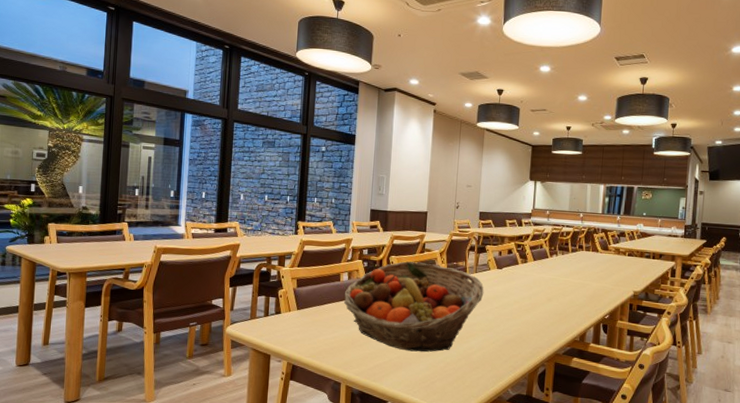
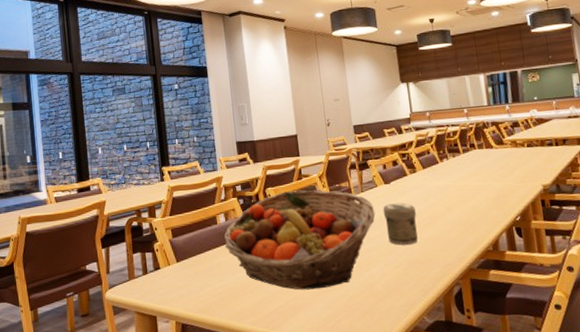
jar: none [491,287,520,325] -> present [382,203,418,245]

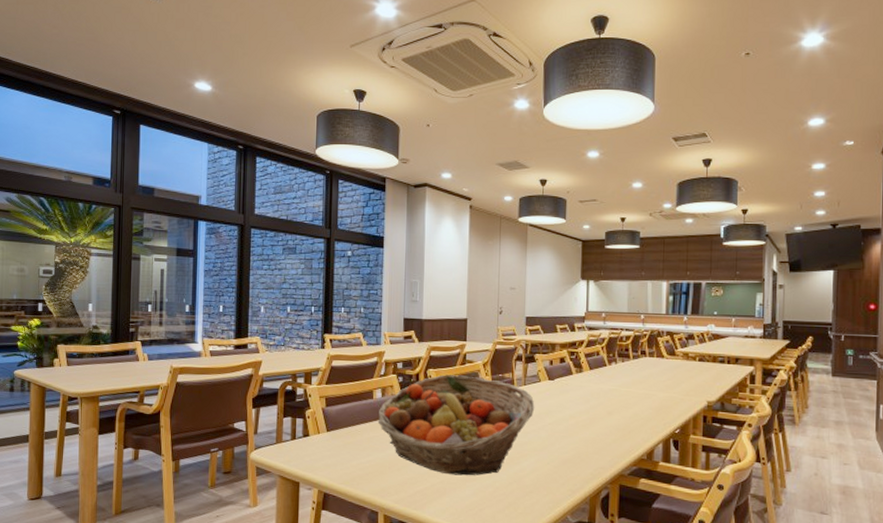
jar: present [382,203,418,245] -> none [542,400,576,443]

